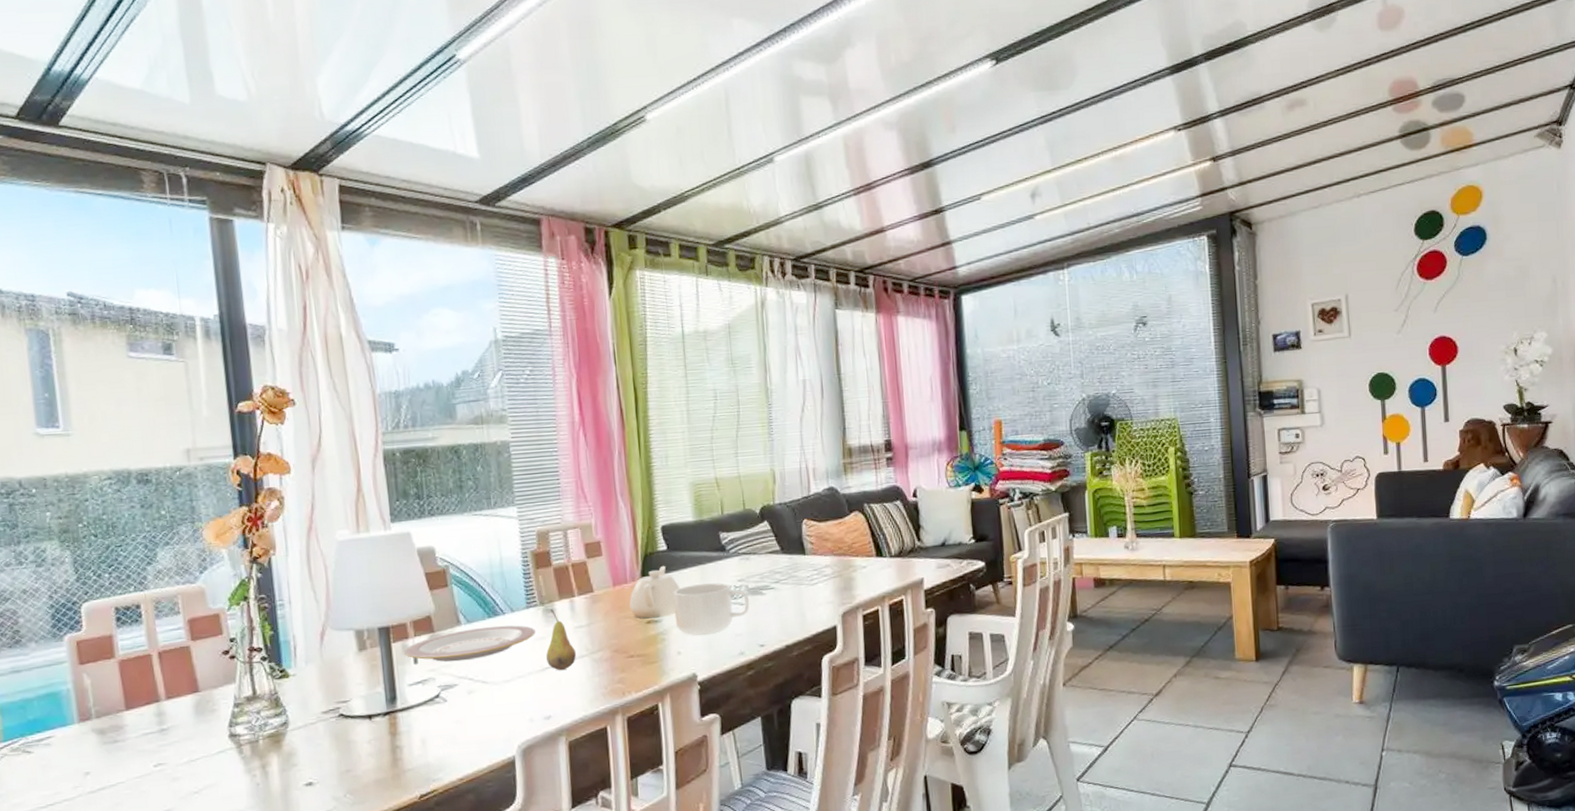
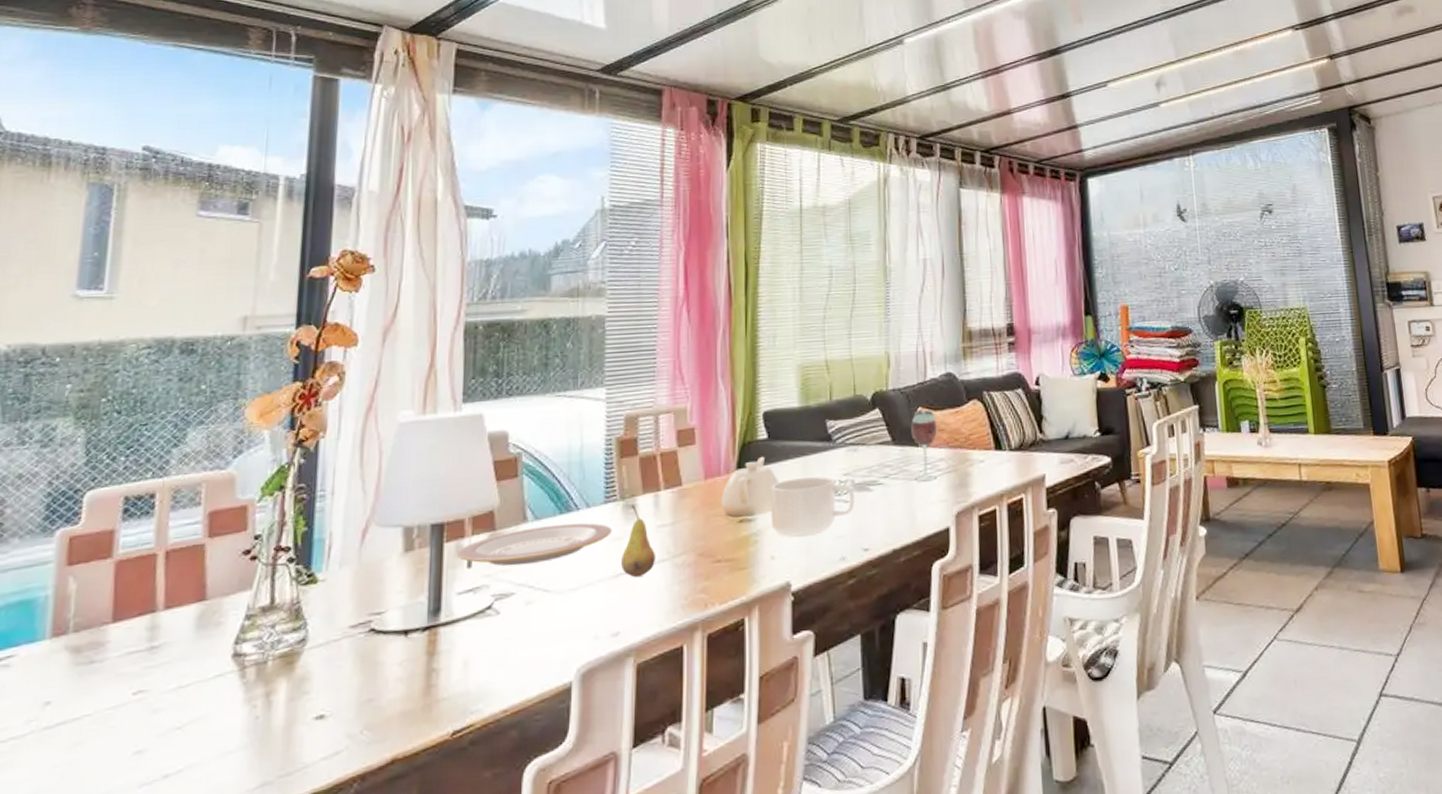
wineglass: none [797,521,824,586] -> present [911,410,938,482]

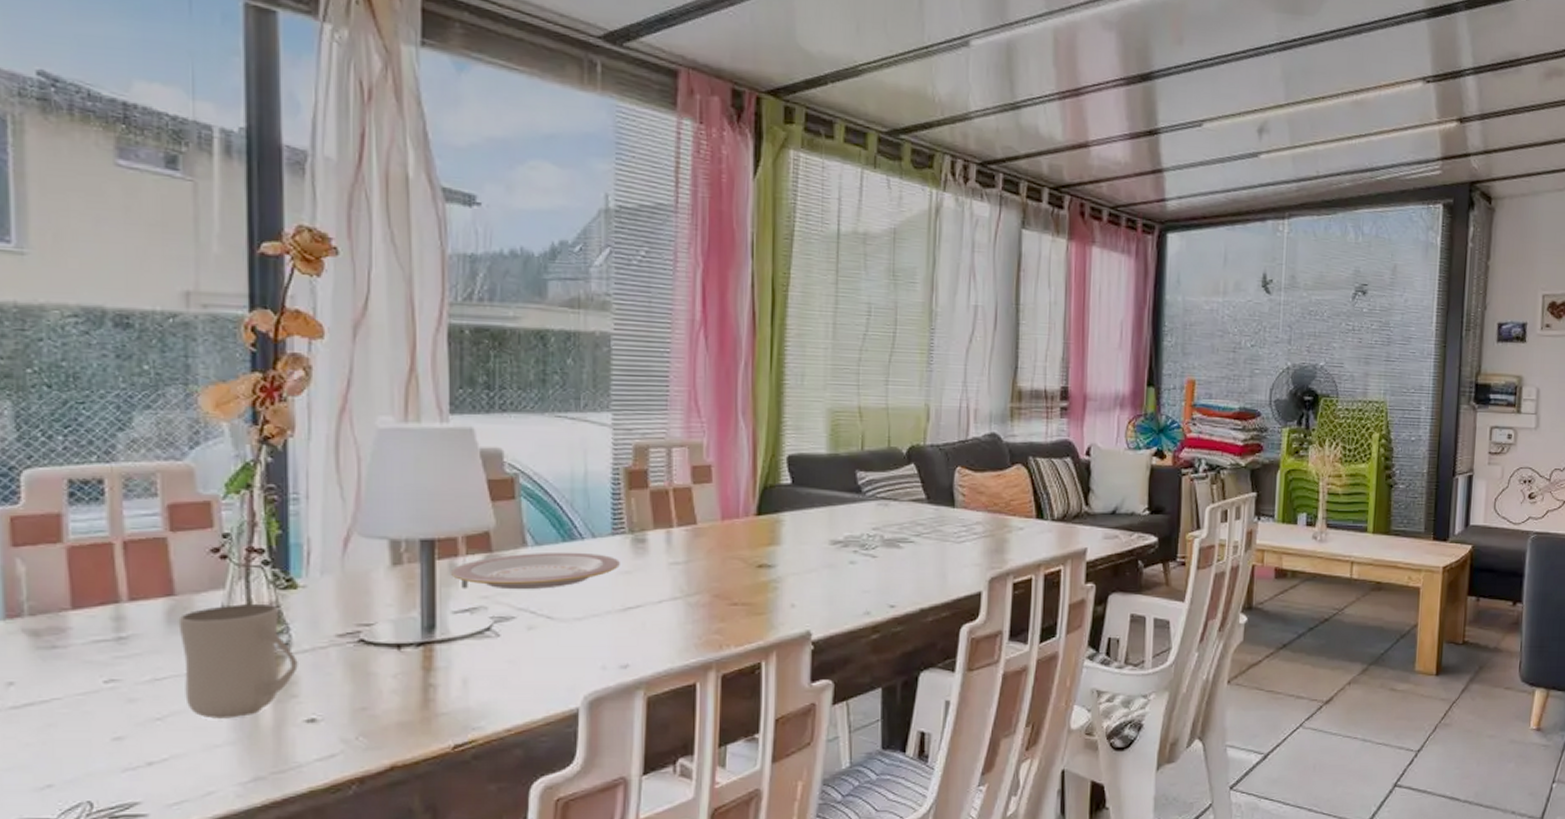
mug: none [205,601,312,724] -> present [178,604,298,719]
fruit: present [621,505,655,578] -> none [631,540,667,613]
teapot: present [720,456,779,517] -> none [738,501,802,562]
cup: present [770,476,855,538] -> none [792,528,884,589]
wineglass: present [911,410,938,482] -> none [948,470,977,544]

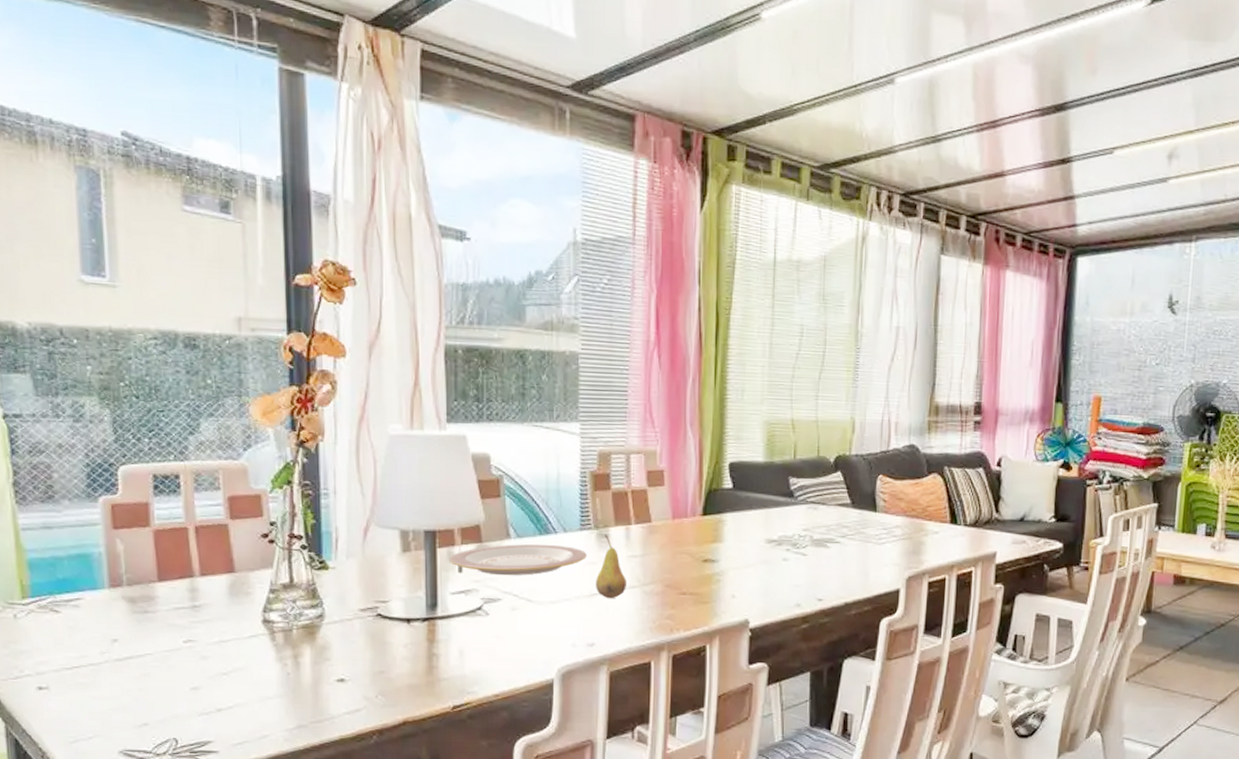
mug: present [178,604,298,719] -> none [238,581,330,676]
fruit: none [631,540,667,613] -> present [596,535,626,599]

